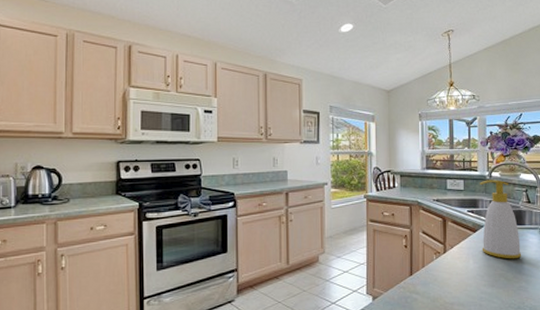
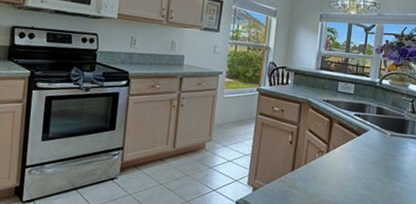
soap bottle: present [480,179,522,259] -> none [363,86,400,165]

